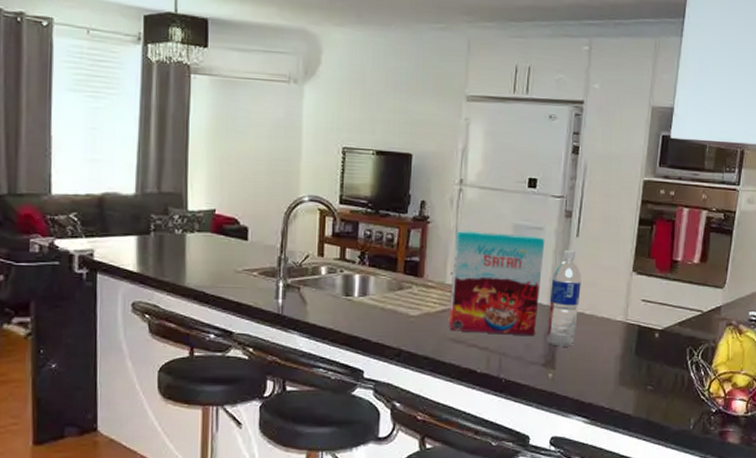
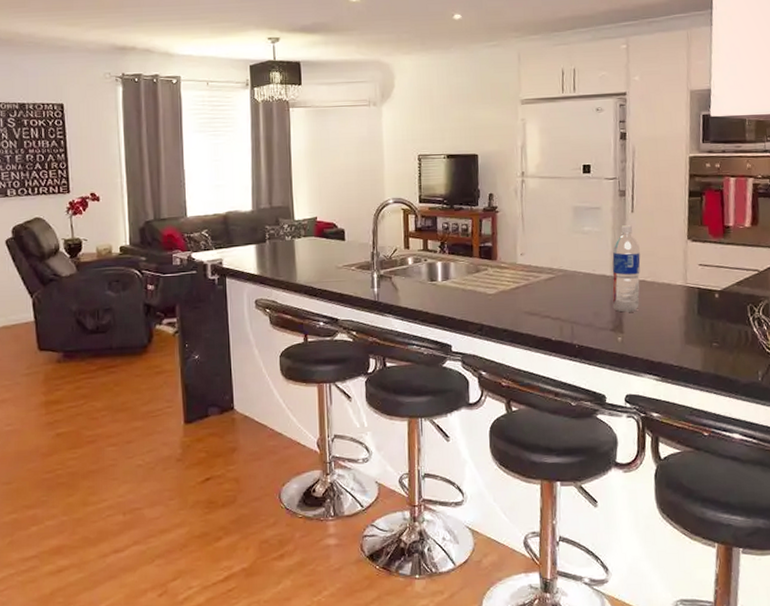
cereal box: present [448,230,545,337] -> none [522,215,603,305]

